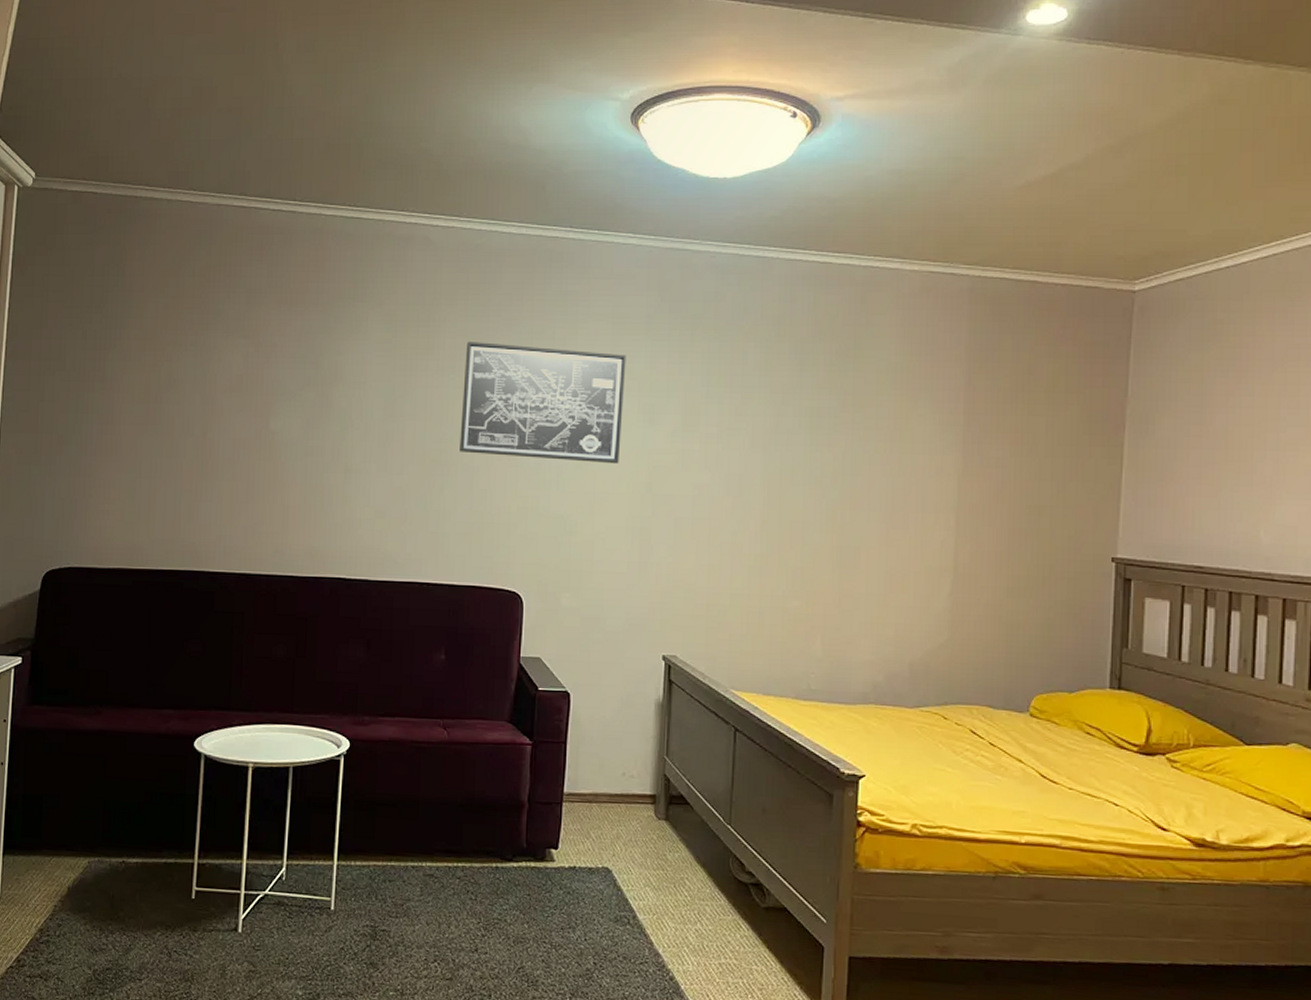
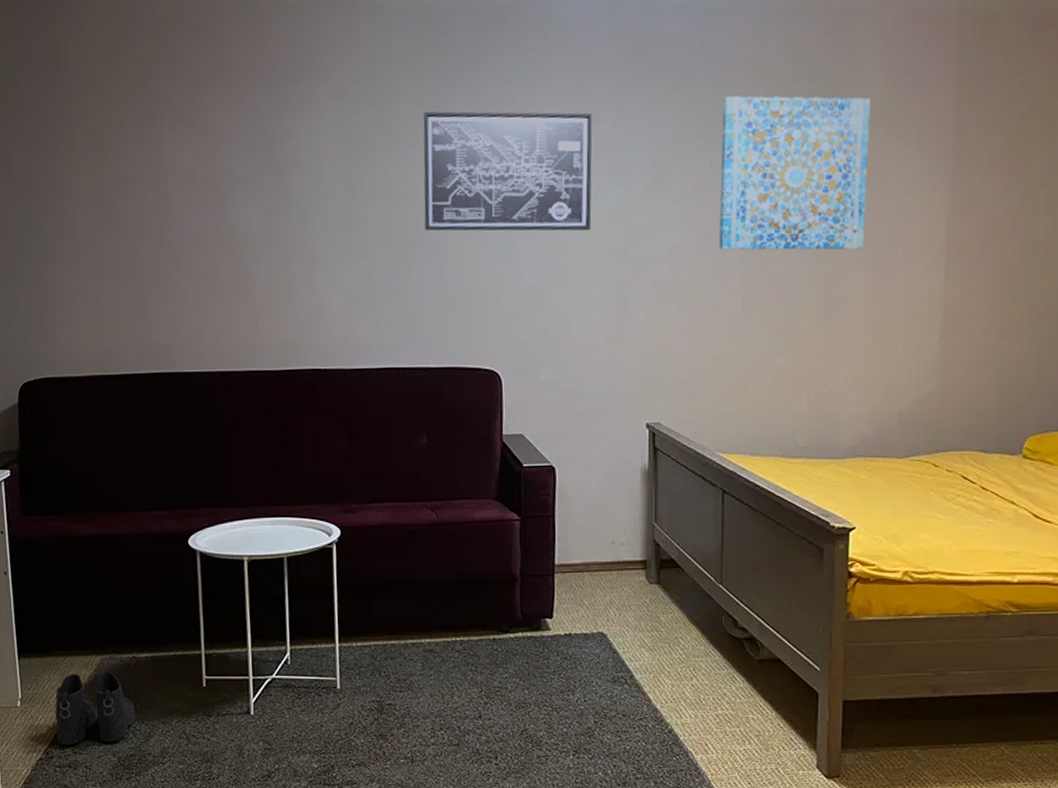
boots: none [31,876,118,953] -> present [55,672,136,745]
wall art: none [740,350,887,502] -> present [718,96,870,250]

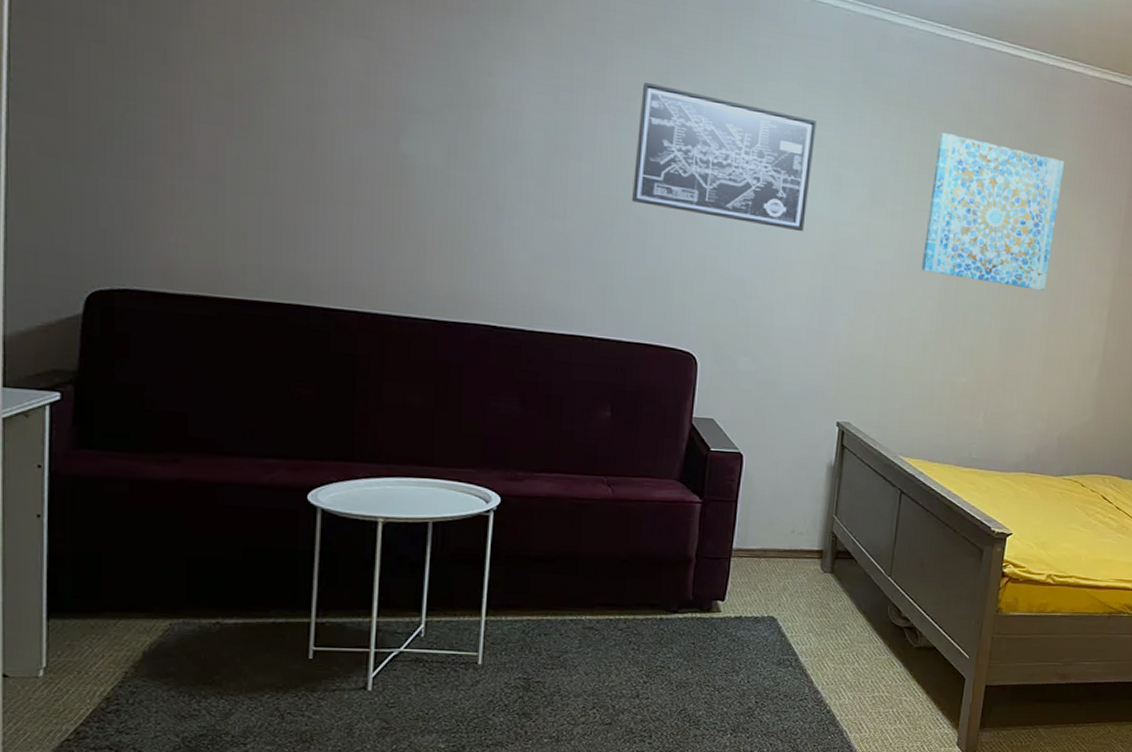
boots: present [55,672,136,745] -> none [95,639,212,723]

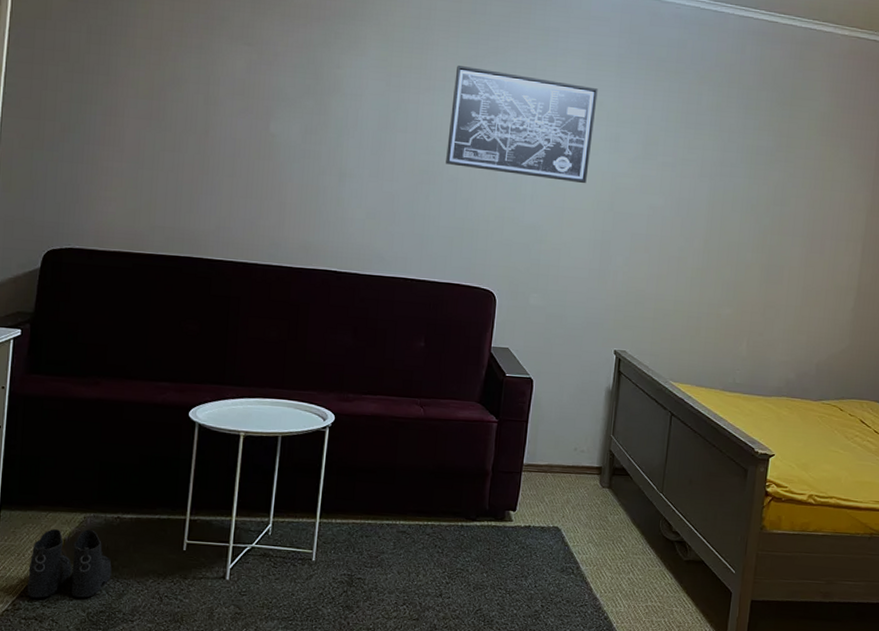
boots: none [95,639,212,723] -> present [27,529,112,598]
wall art: present [921,132,1064,291] -> none [688,92,817,229]

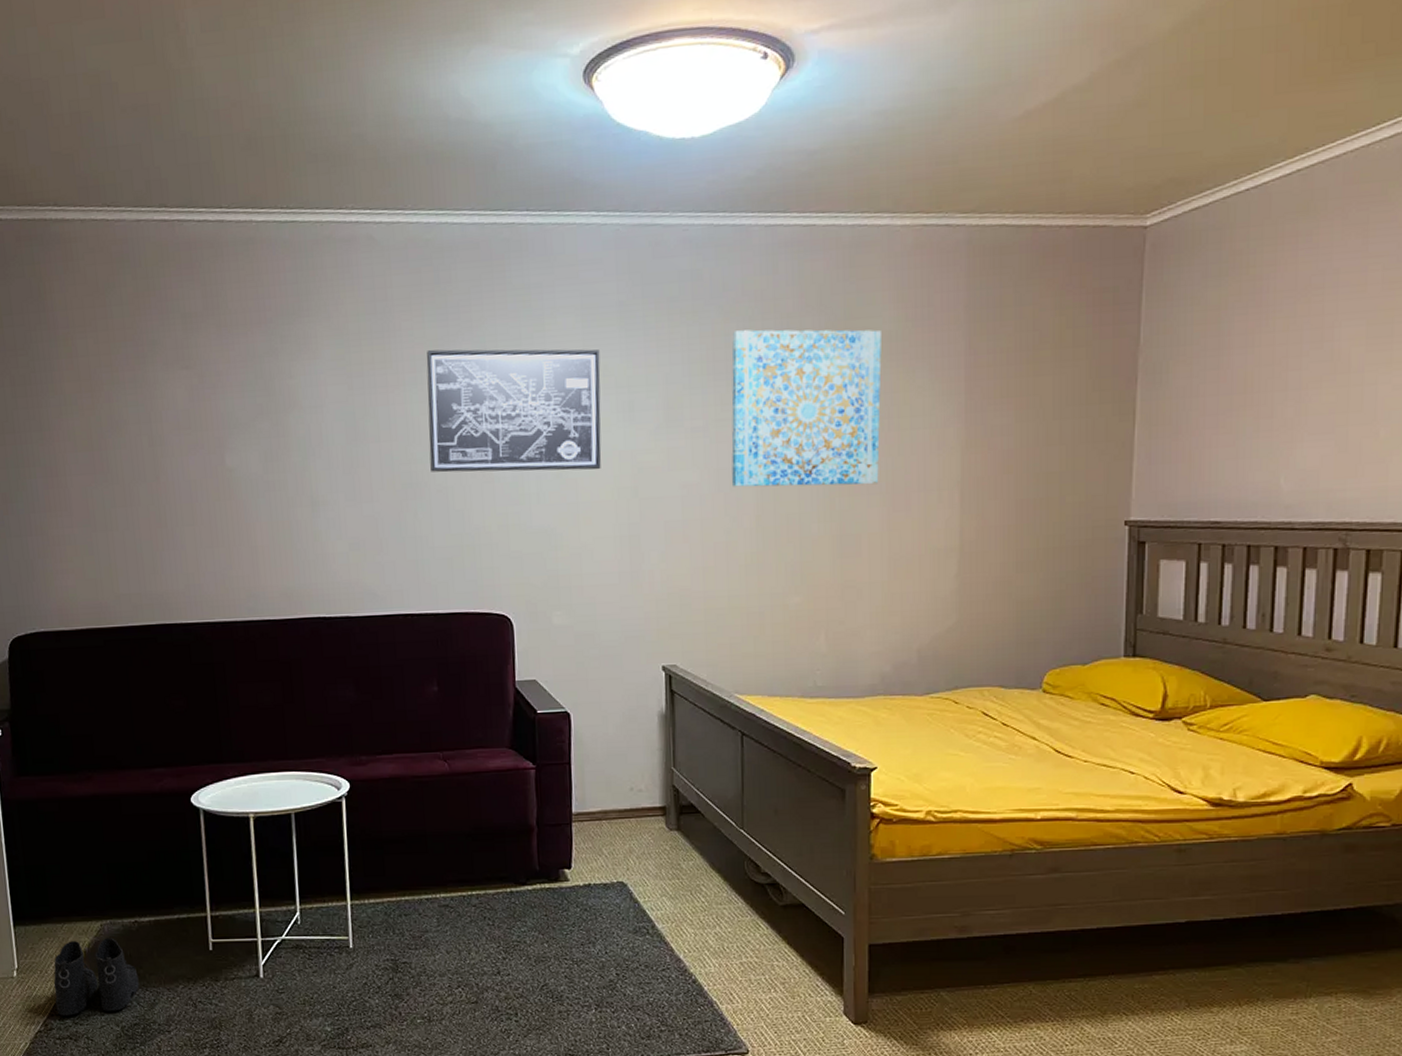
wall art: none [688,92,817,229] -> present [731,329,882,487]

